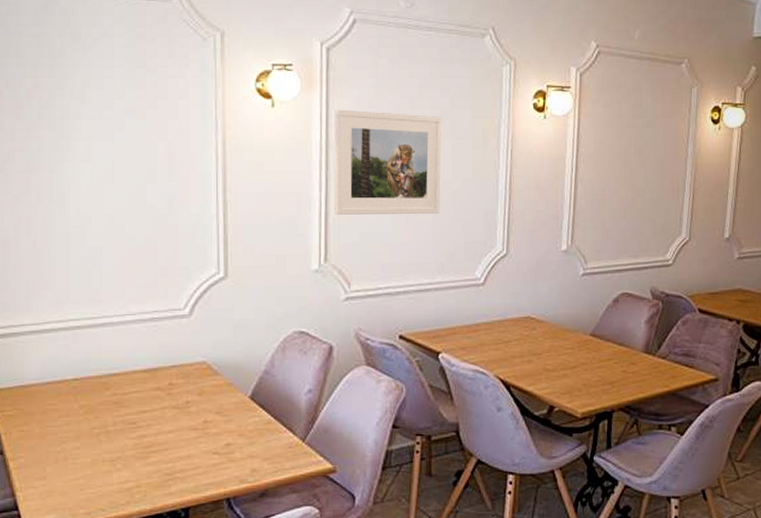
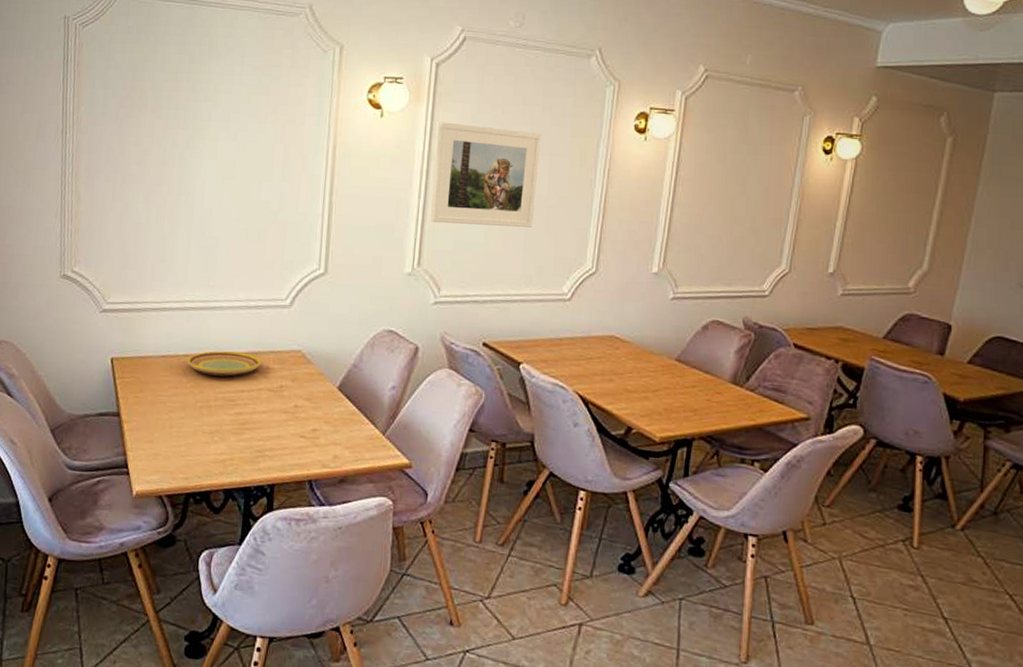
plate: none [77,370,163,398] -> present [187,351,262,377]

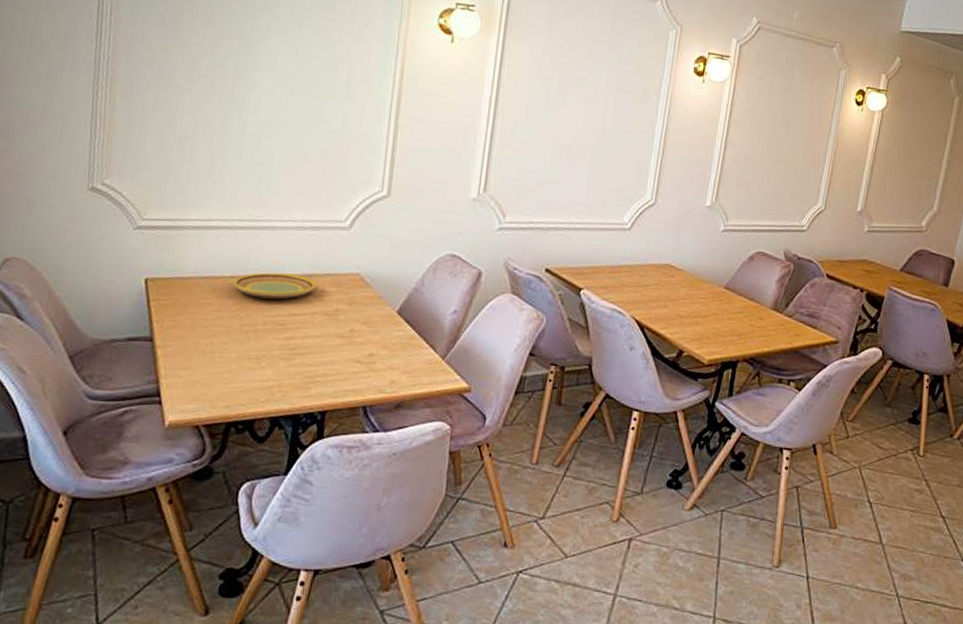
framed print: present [431,122,542,227] -> none [498,51,609,159]

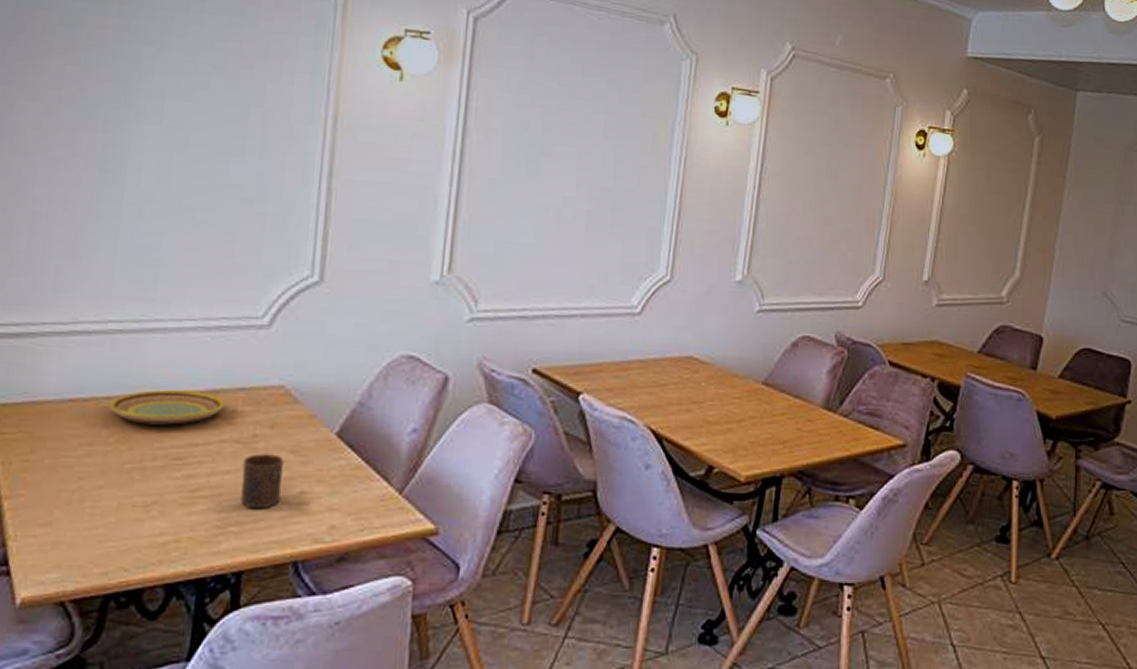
cup: none [326,324,358,366] -> present [241,454,283,509]

